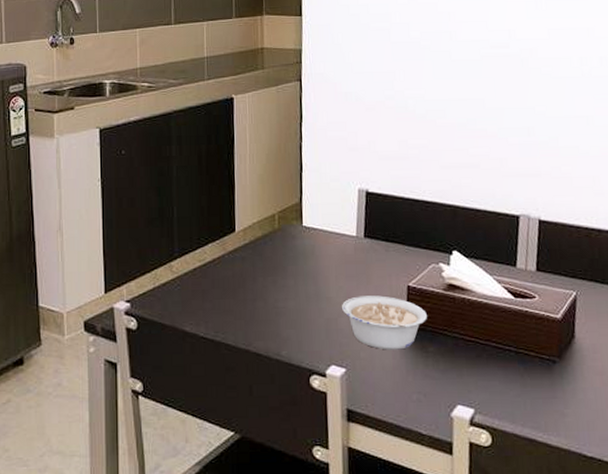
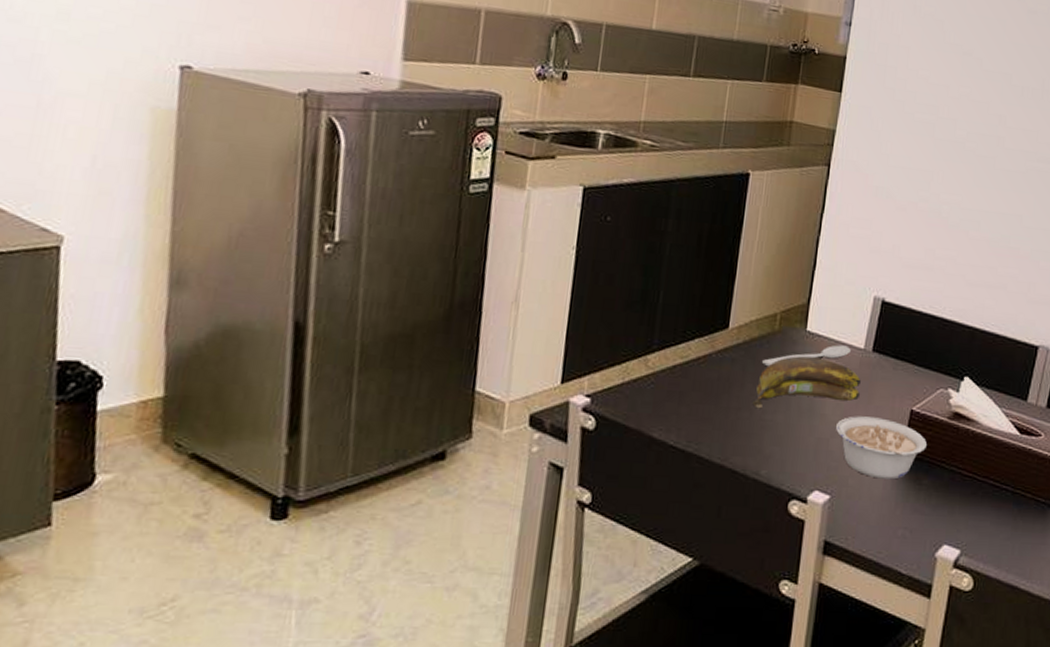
banana: none [265,248,359,298] -> present [752,356,861,409]
spoon: none [267,235,345,261] -> present [761,345,851,367]

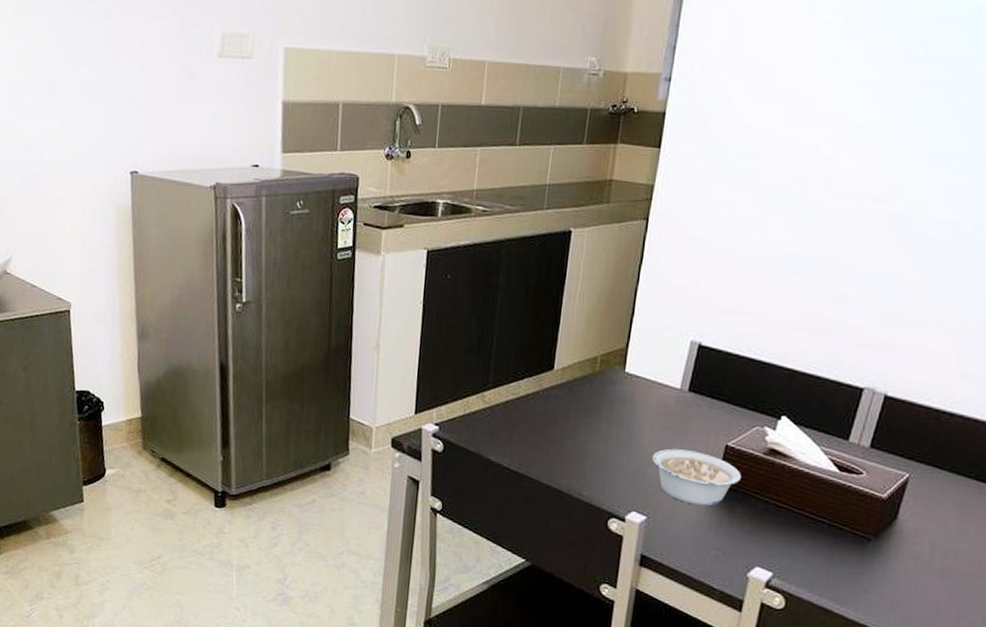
banana: present [752,356,861,409] -> none [575,394,677,440]
spoon: present [761,345,851,367] -> none [583,385,667,404]

